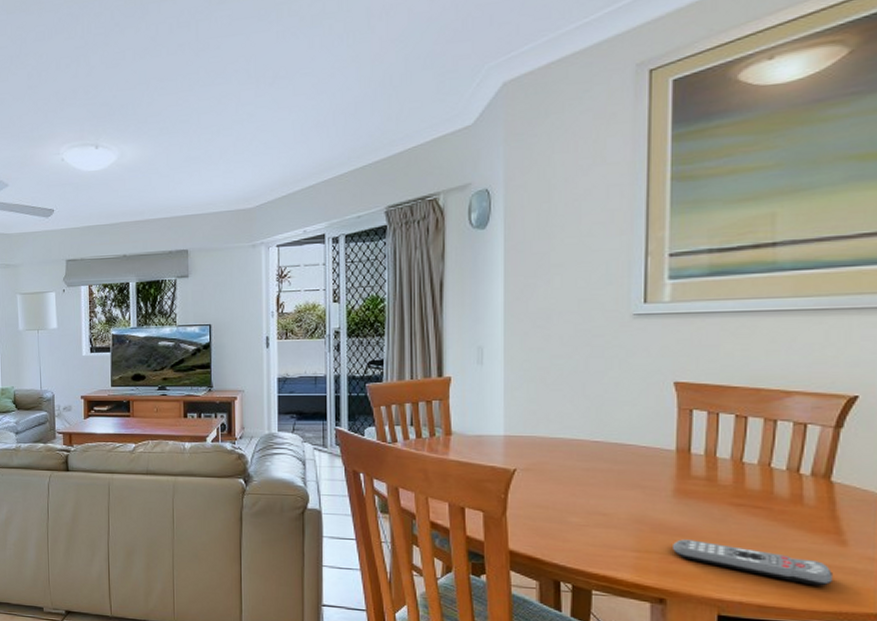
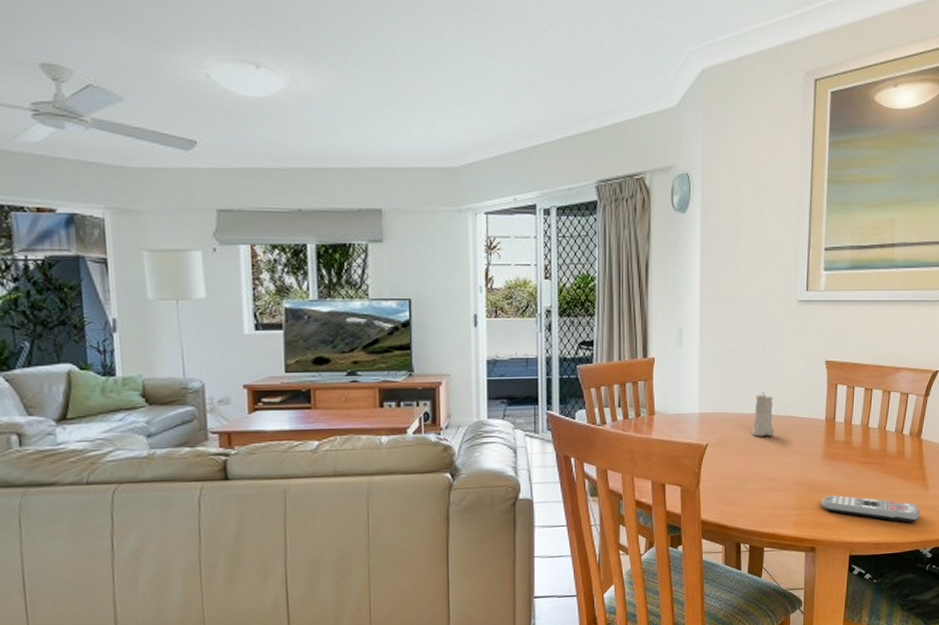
candle: none [571,415,604,465] -> present [751,392,775,436]

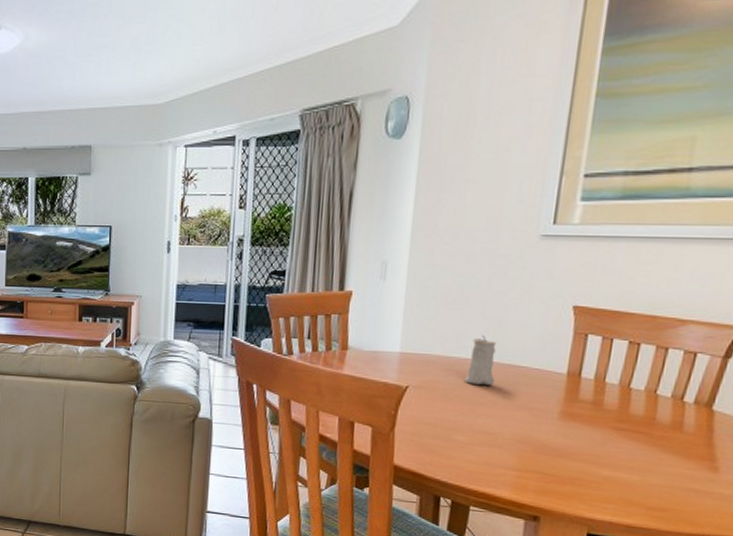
remote control: present [821,495,919,523] -> none [552,460,701,510]

